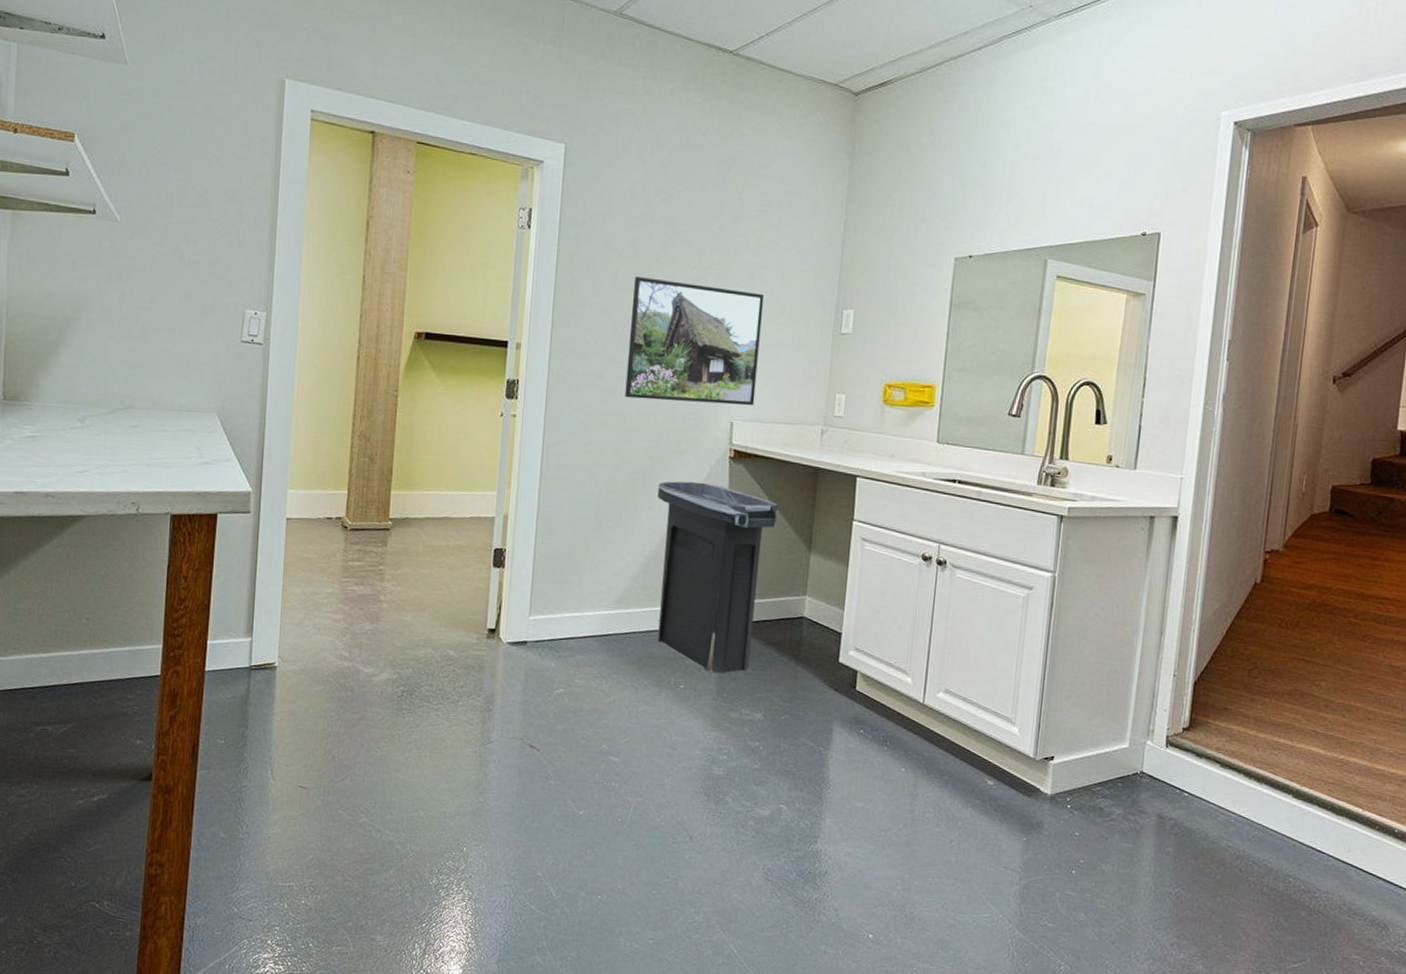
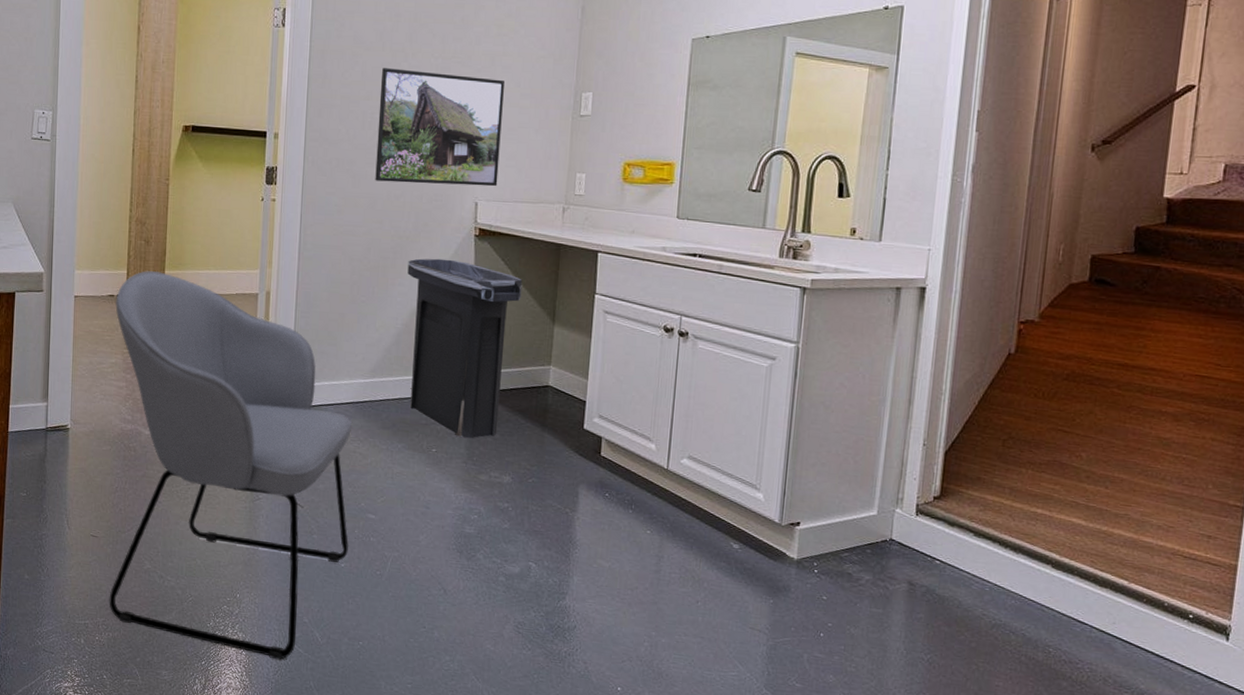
chair: none [317,491,594,919] -> present [109,271,352,660]

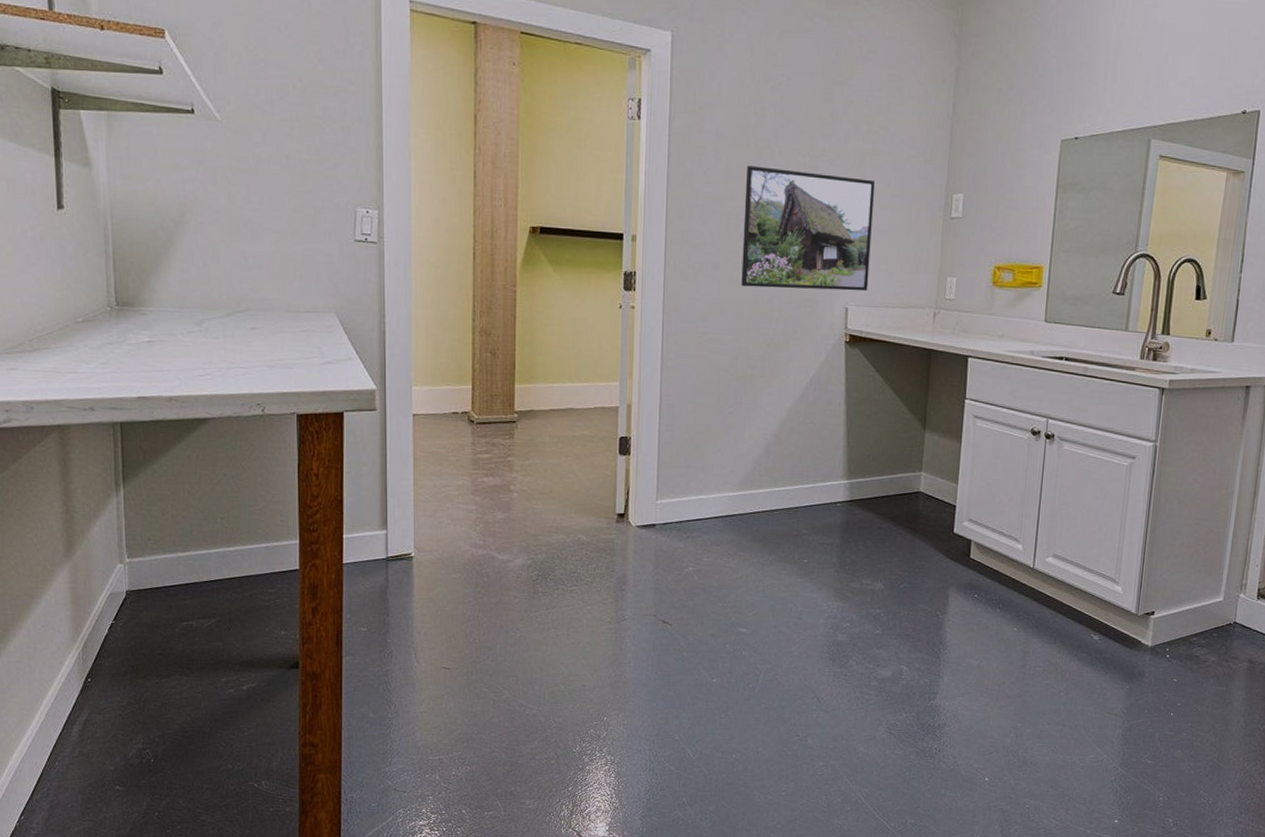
chair: present [109,271,352,660] -> none [460,385,721,779]
trash can: present [407,258,523,439] -> none [776,366,894,548]

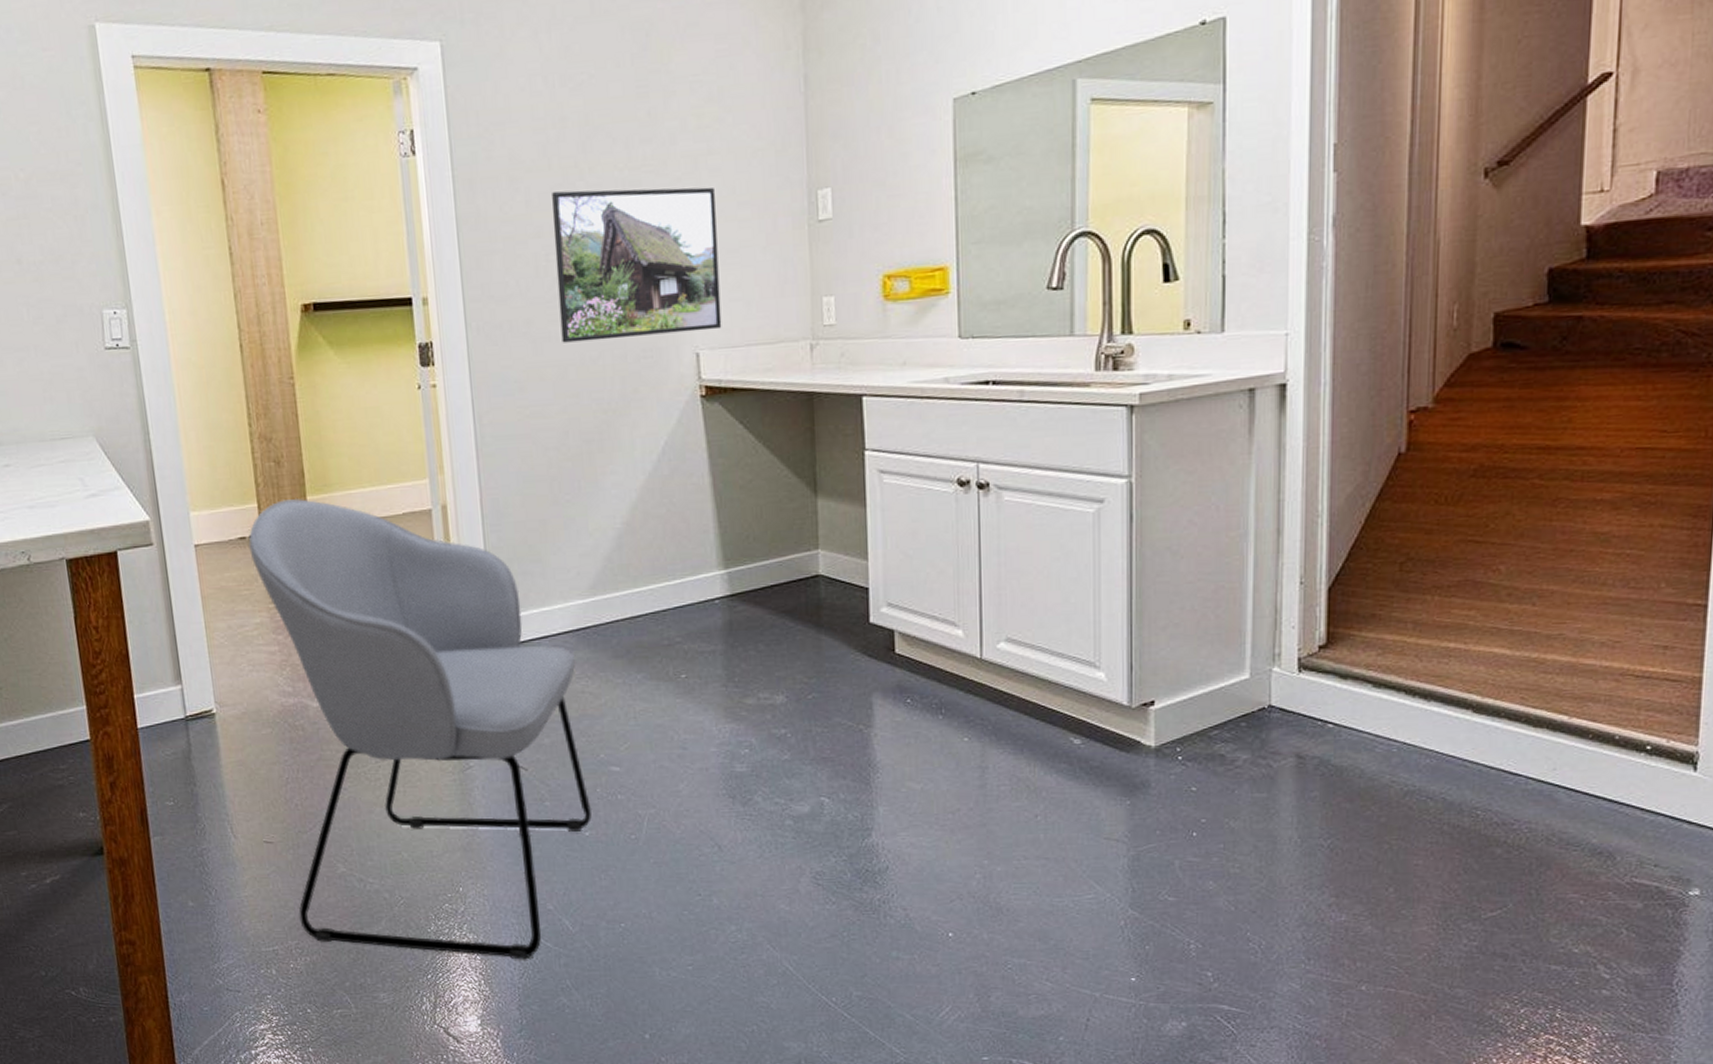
chair: none [460,385,721,779] -> present [248,498,592,960]

